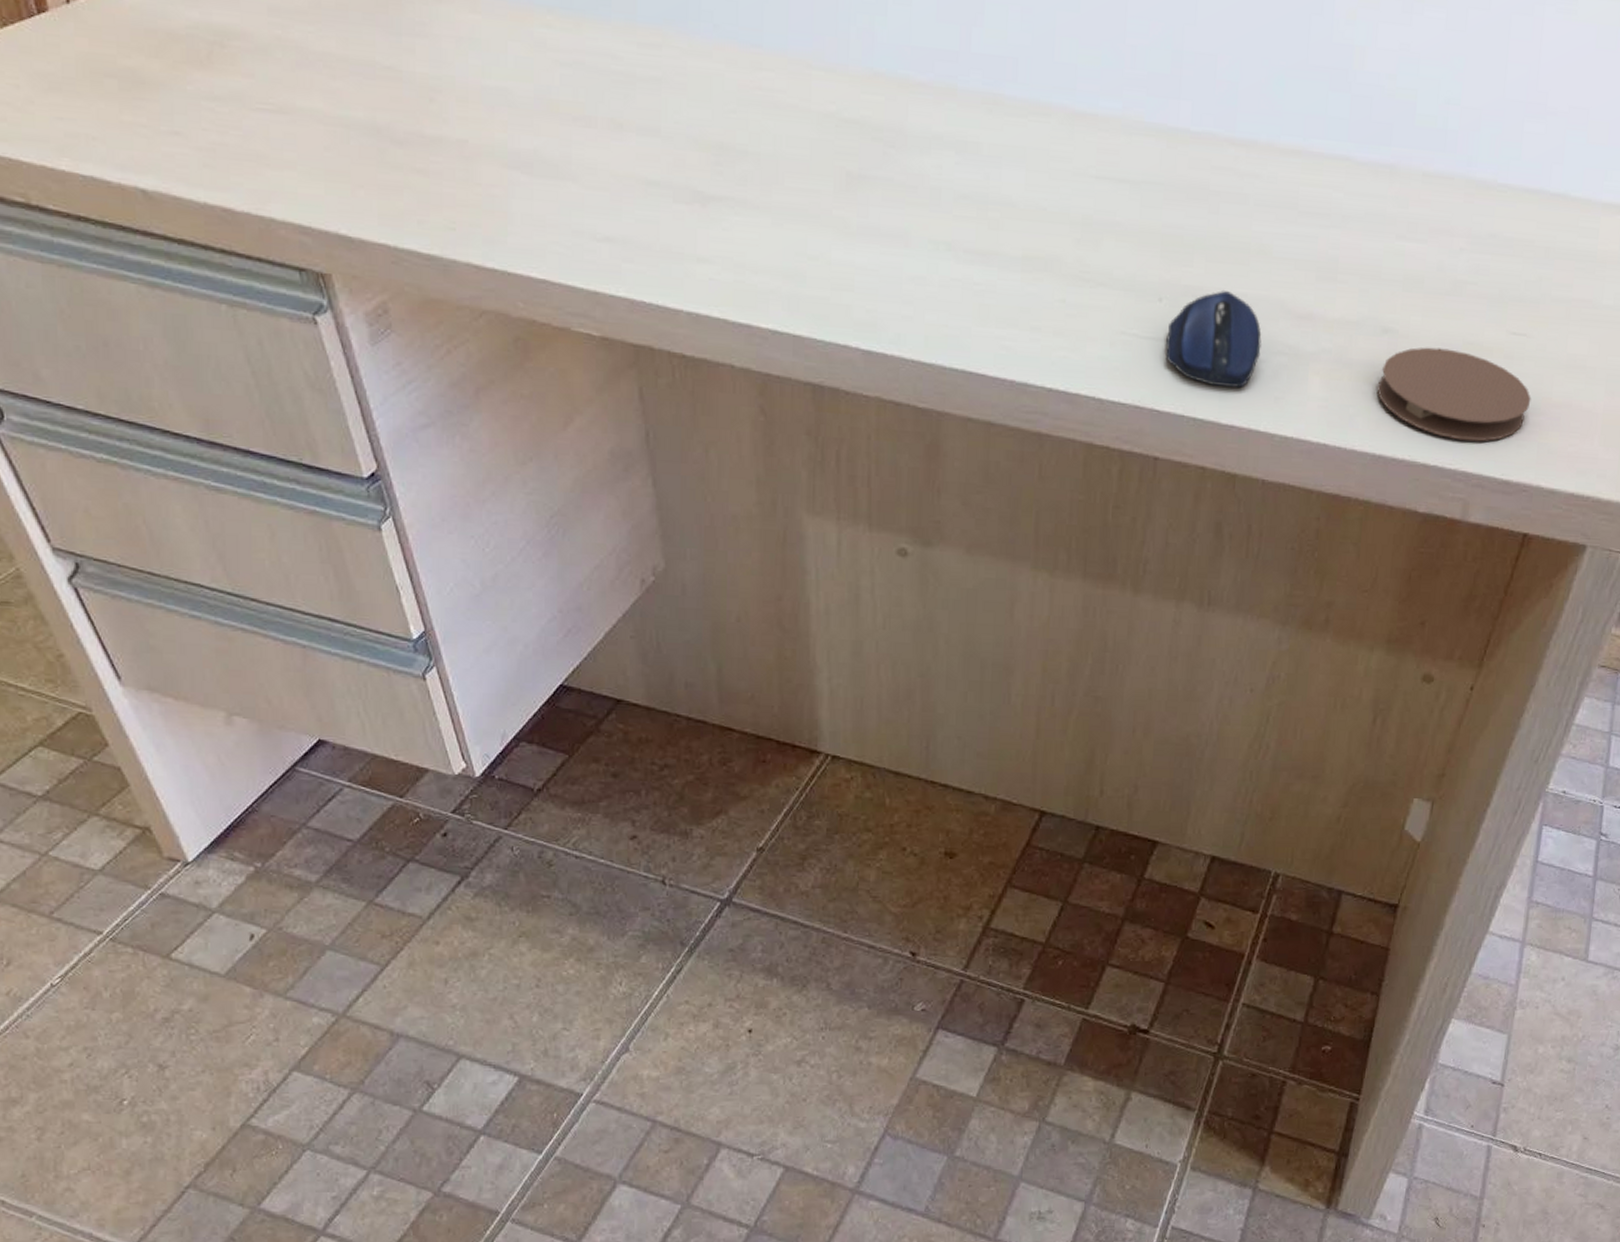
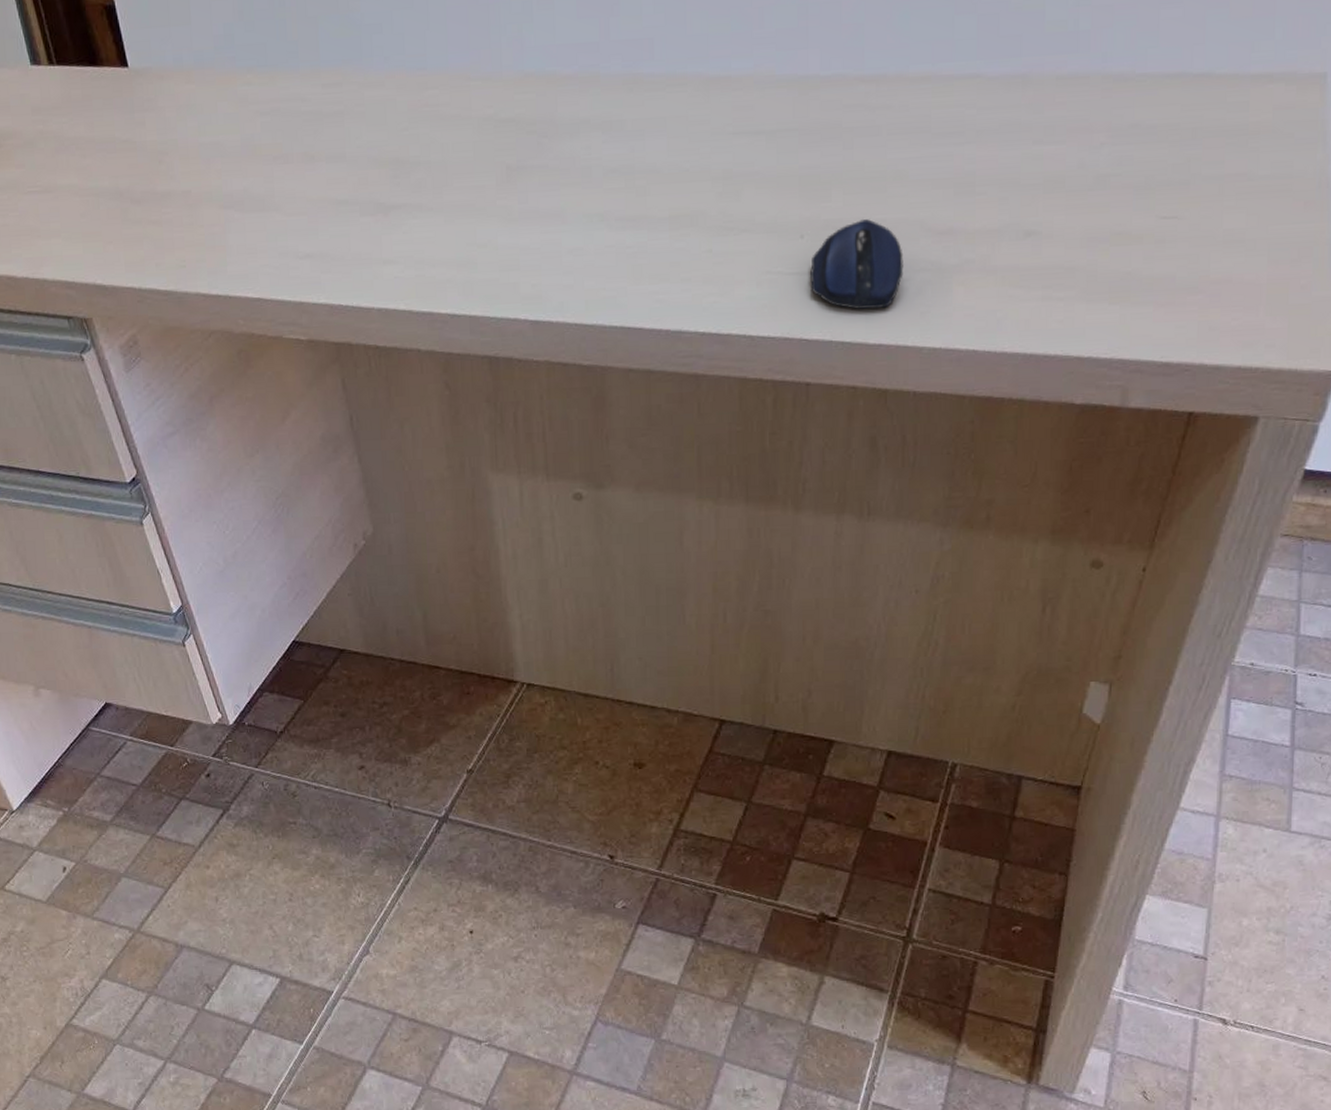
coaster: present [1377,347,1531,442] -> none [1023,242,1187,329]

